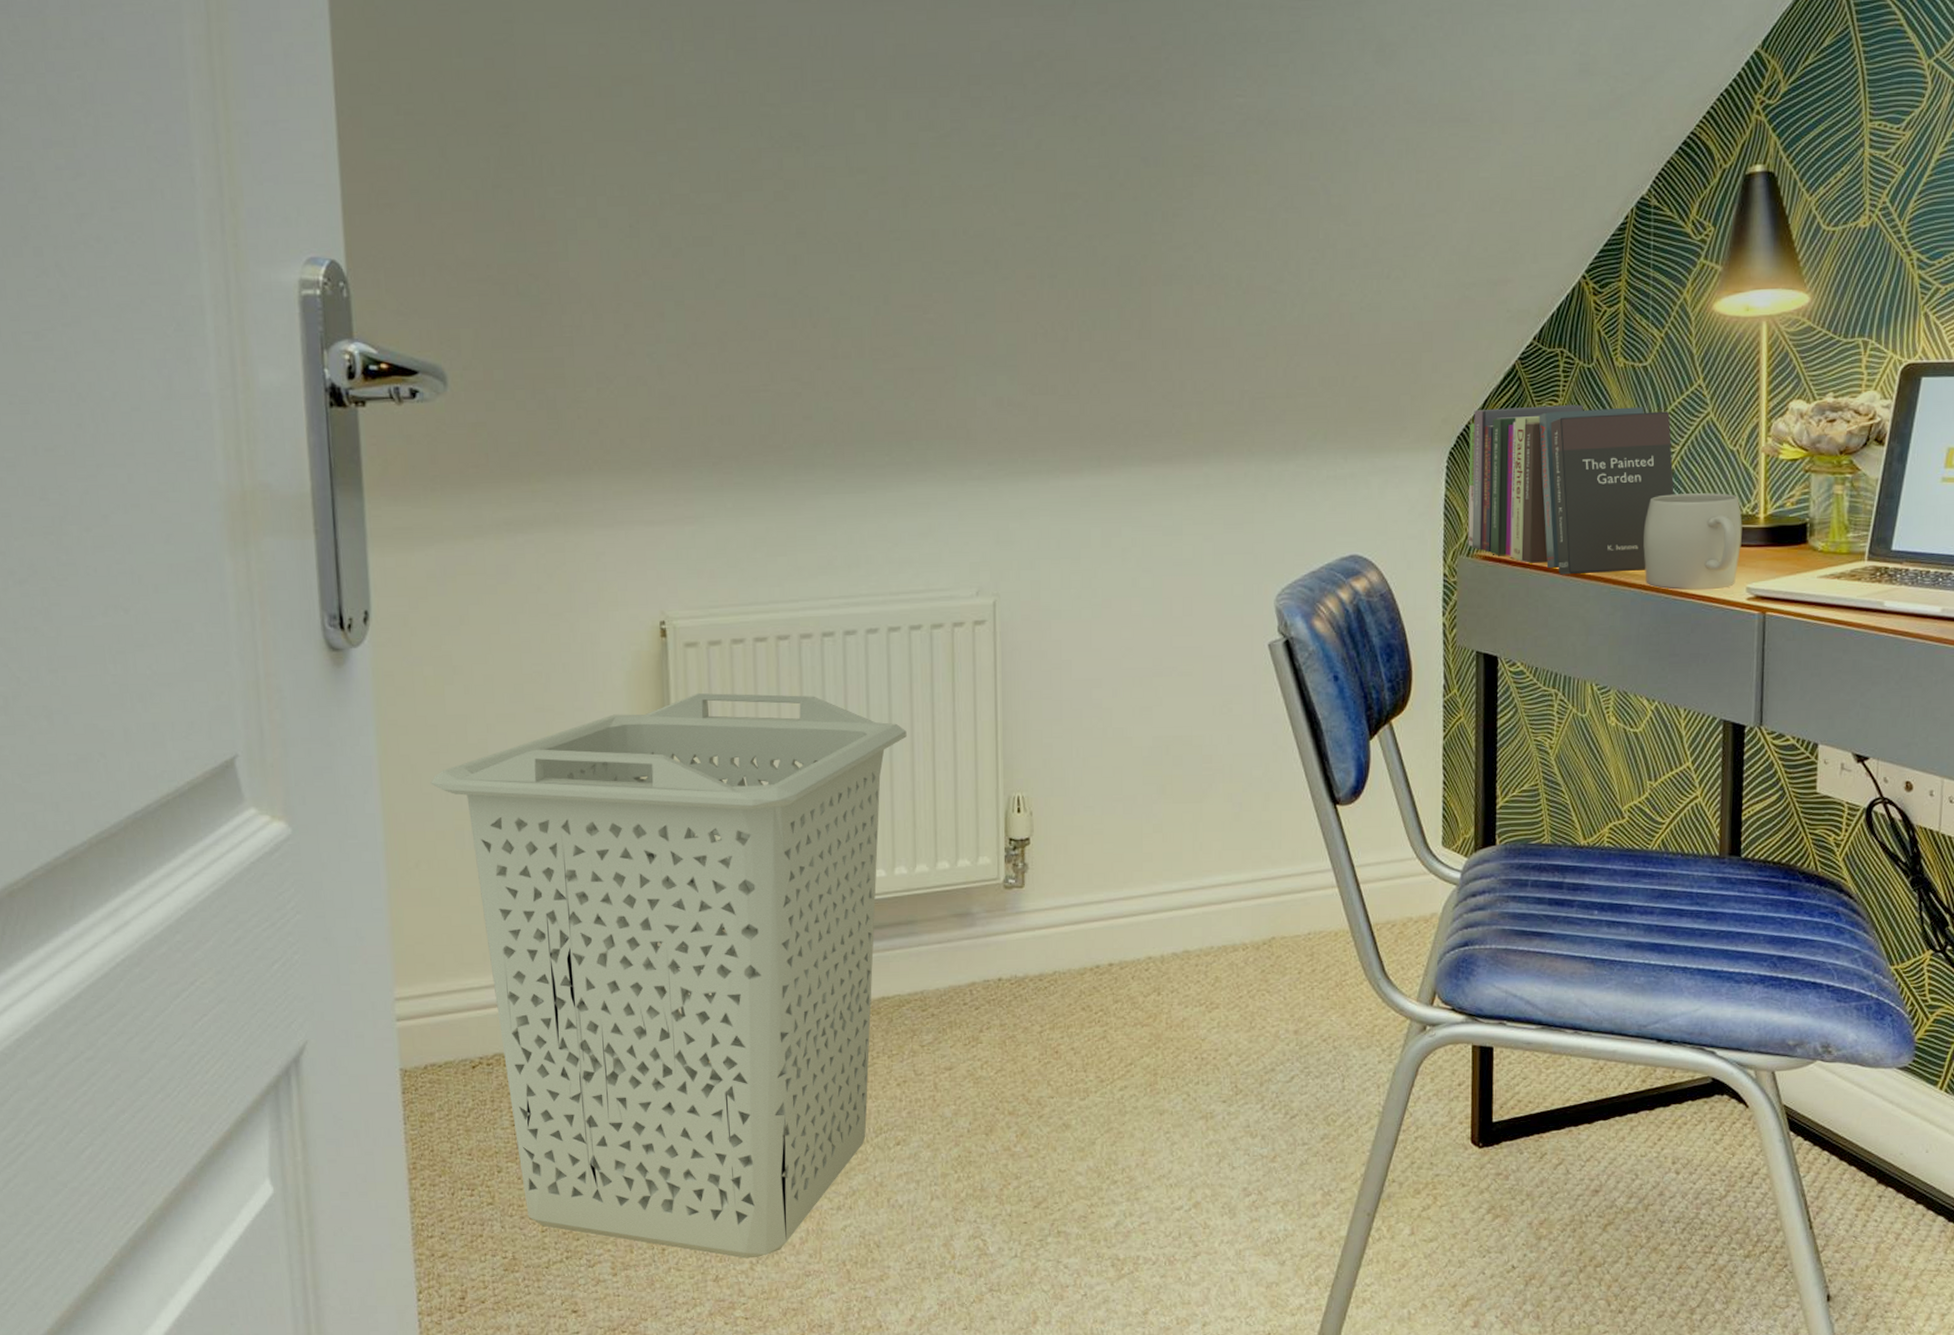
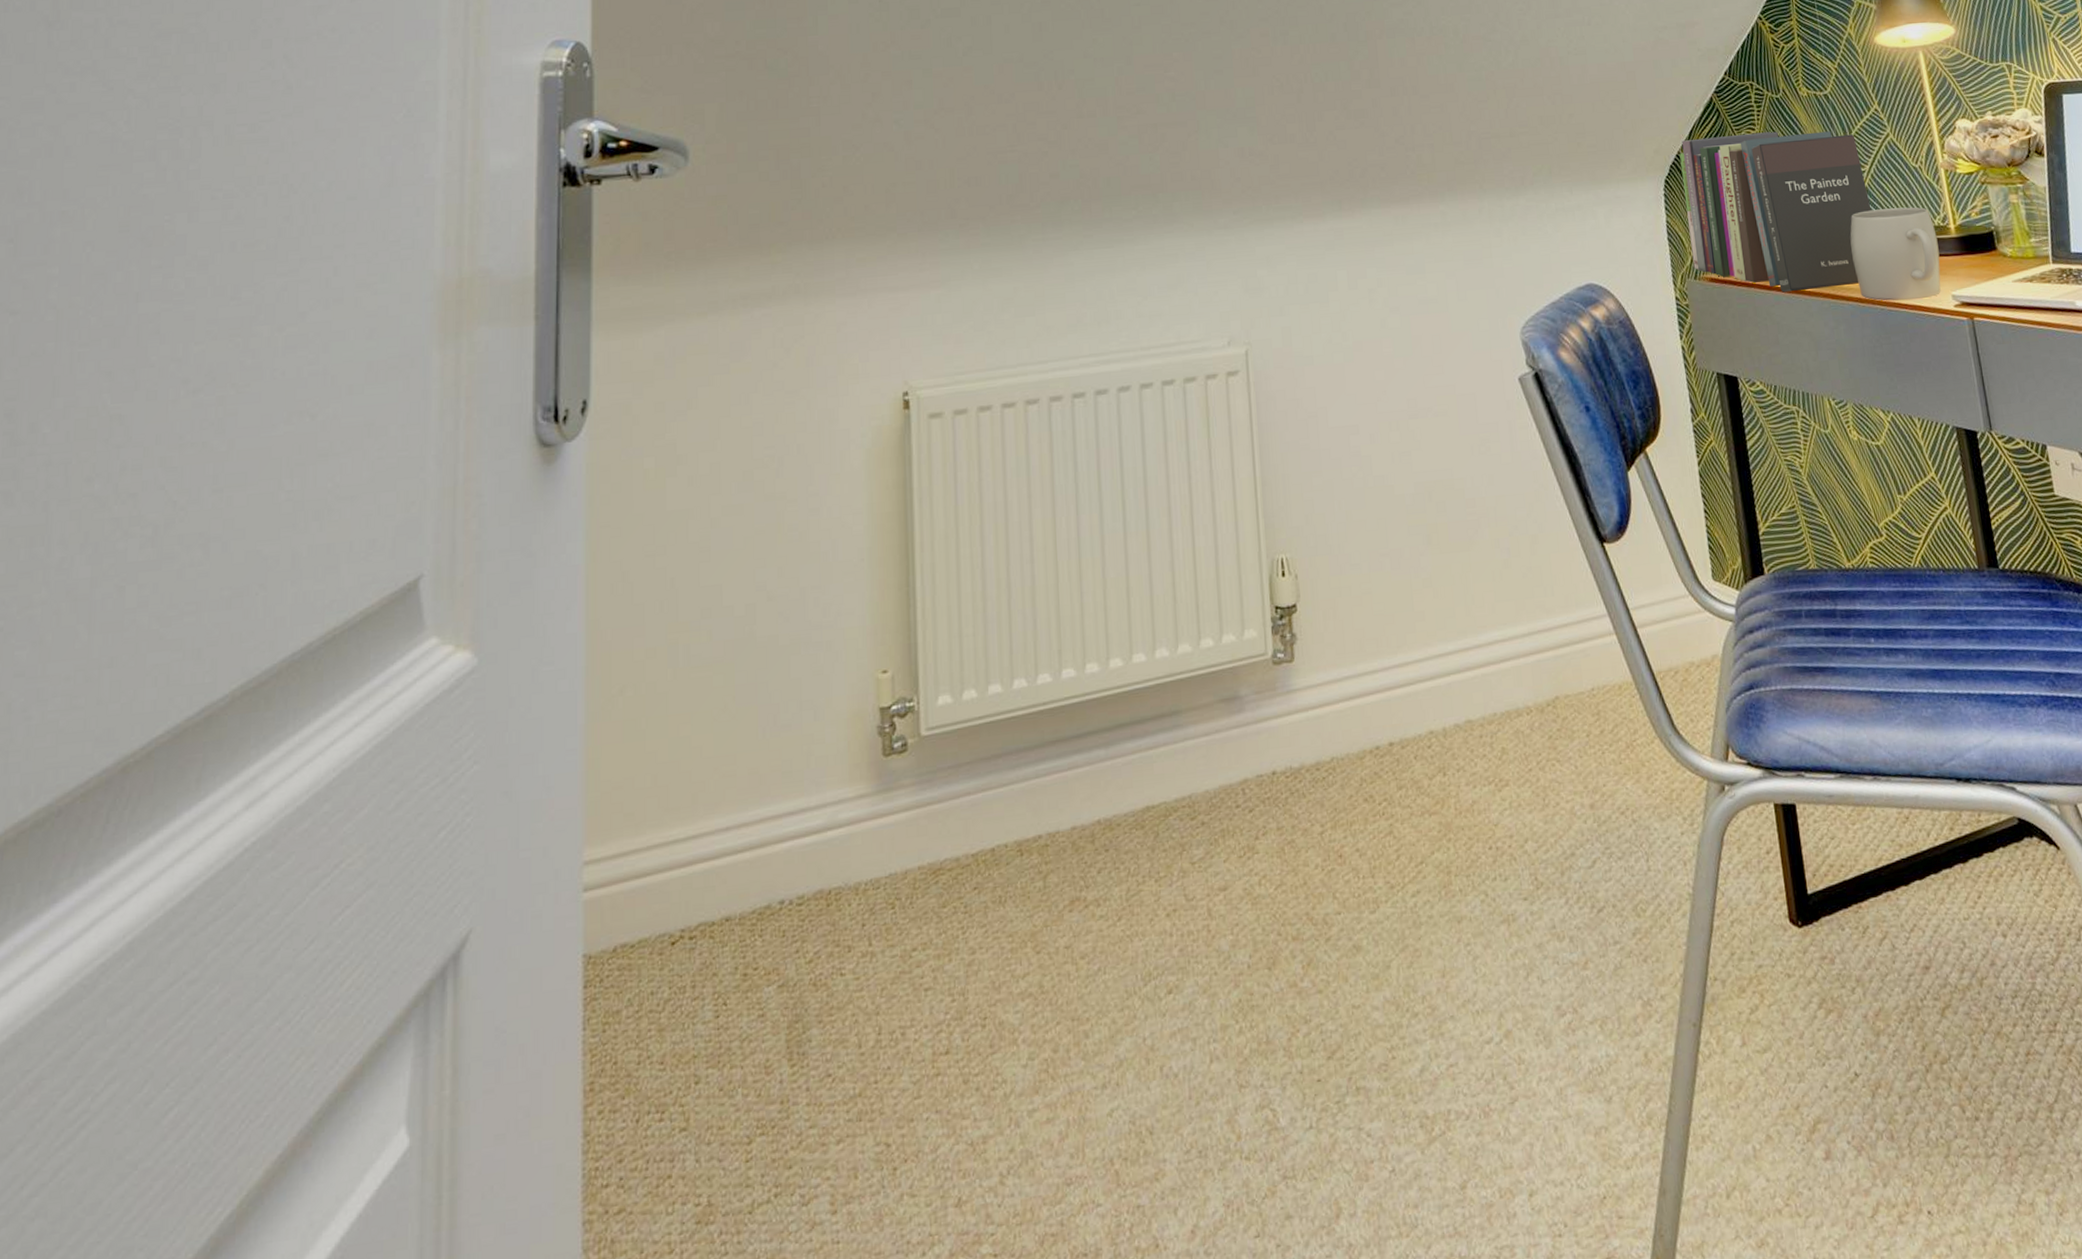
laundry basket: present [430,692,907,1258] -> none [643,462,1163,1170]

